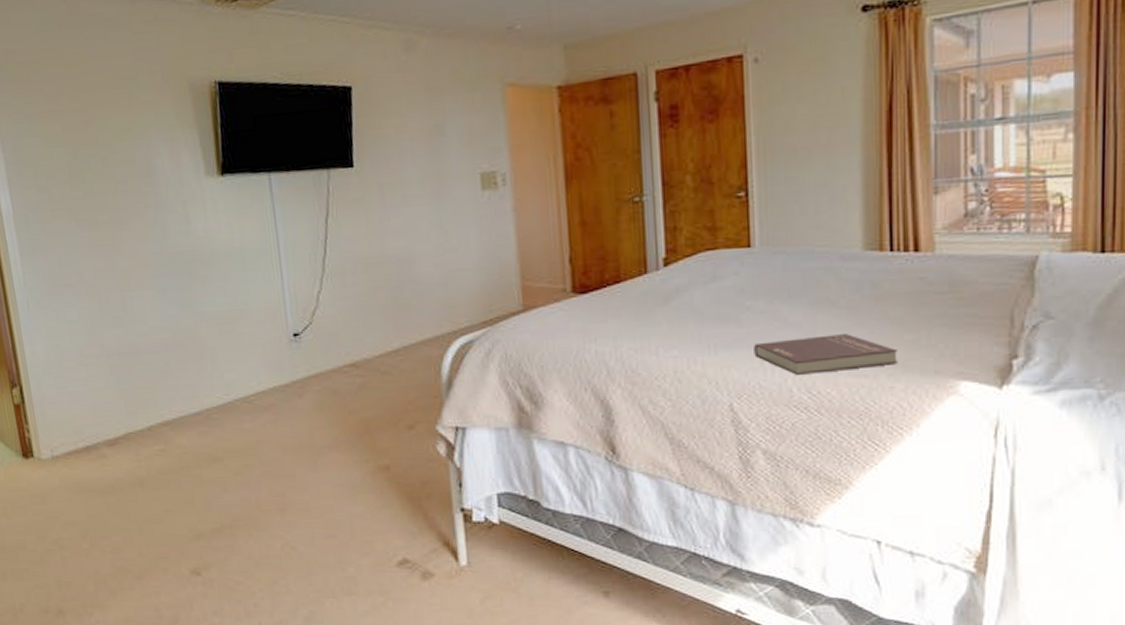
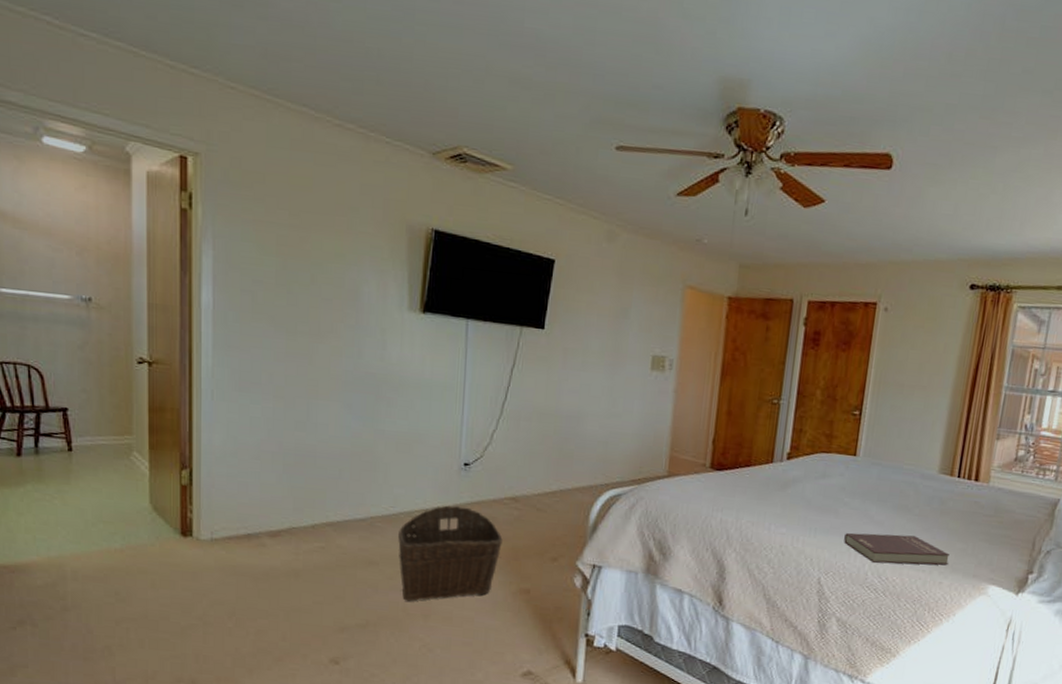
wicker basket: none [237,382,350,497] -> present [398,505,503,601]

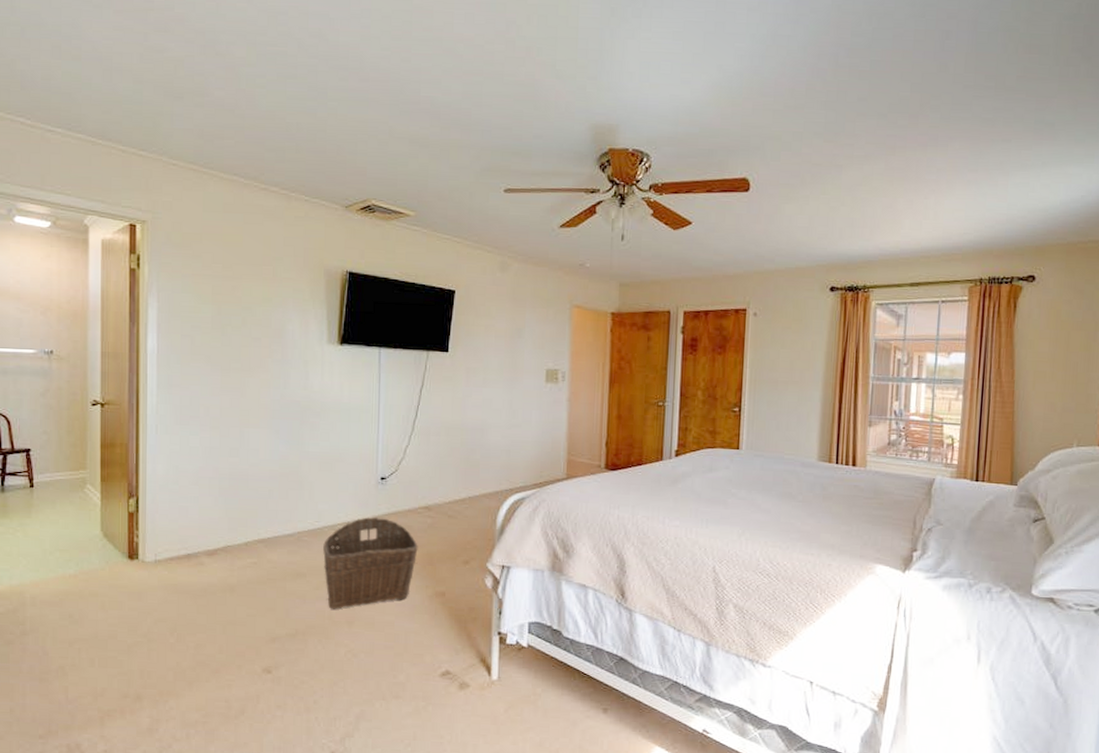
book: present [844,532,950,566] -> none [734,521,835,550]

